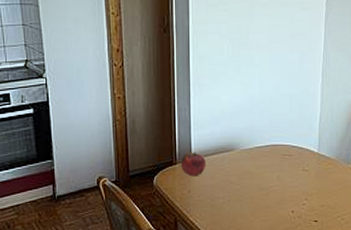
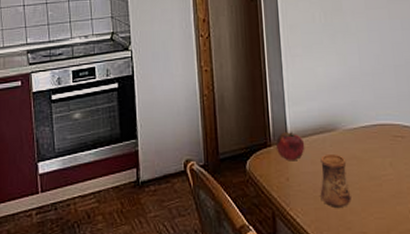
cup: none [217,169,242,213] -> present [320,153,351,207]

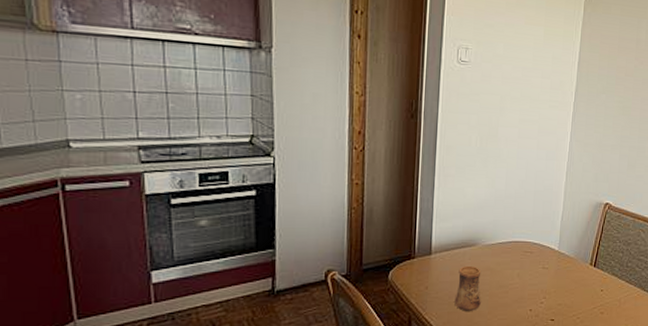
fruit: present [275,131,305,161] -> none [419,245,447,272]

